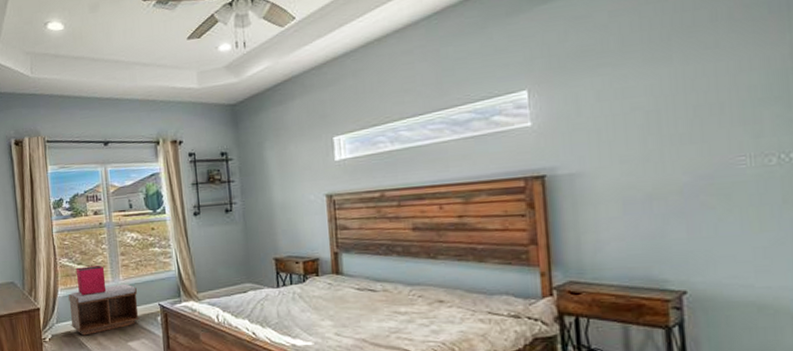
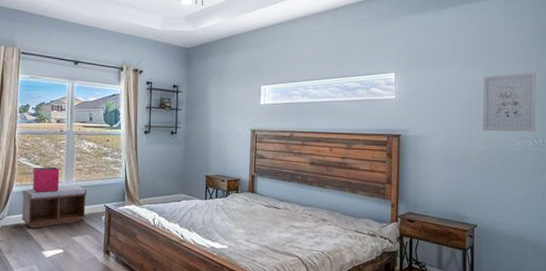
wall art: none [678,50,782,152] -> present [483,72,537,132]

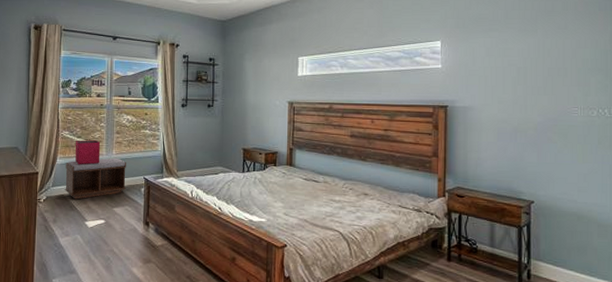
wall art: present [483,72,537,132] -> none [540,36,602,102]

